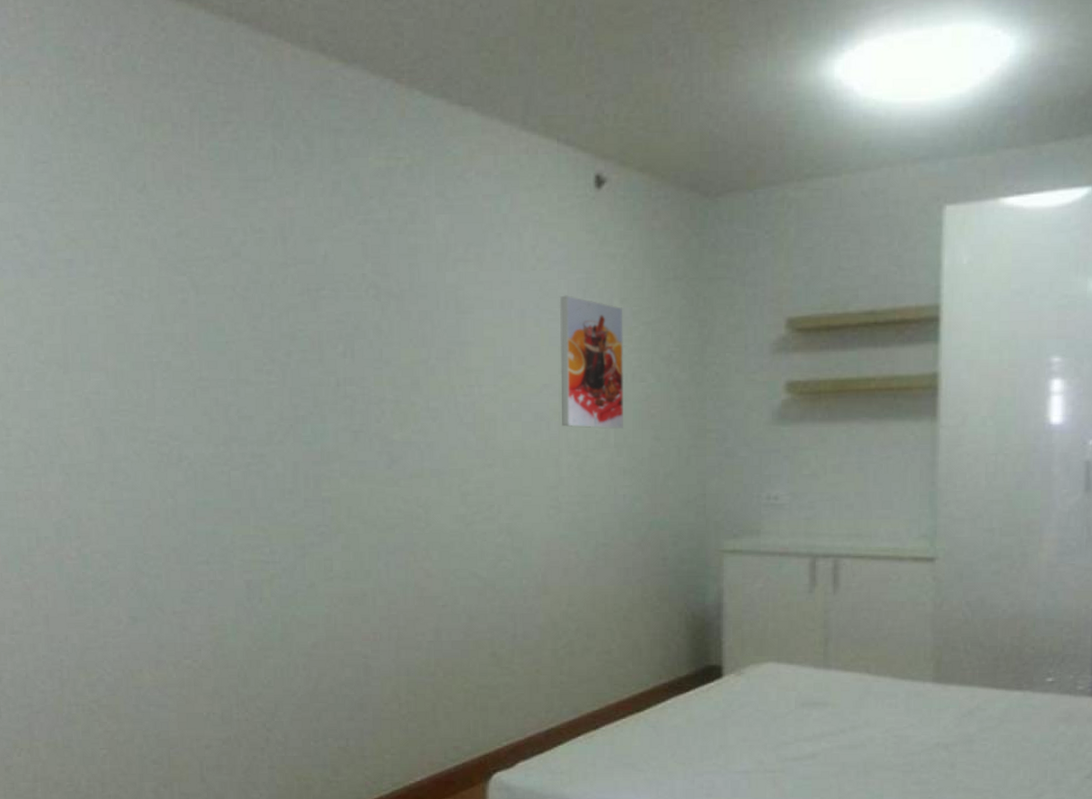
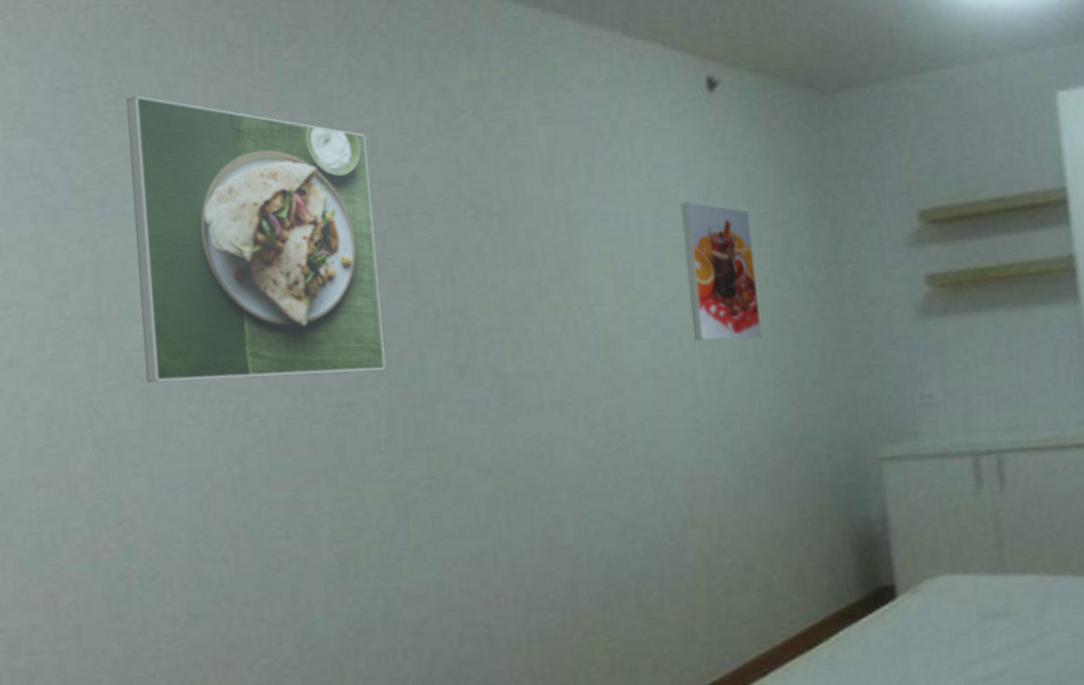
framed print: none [90,169,293,429] -> present [126,95,386,384]

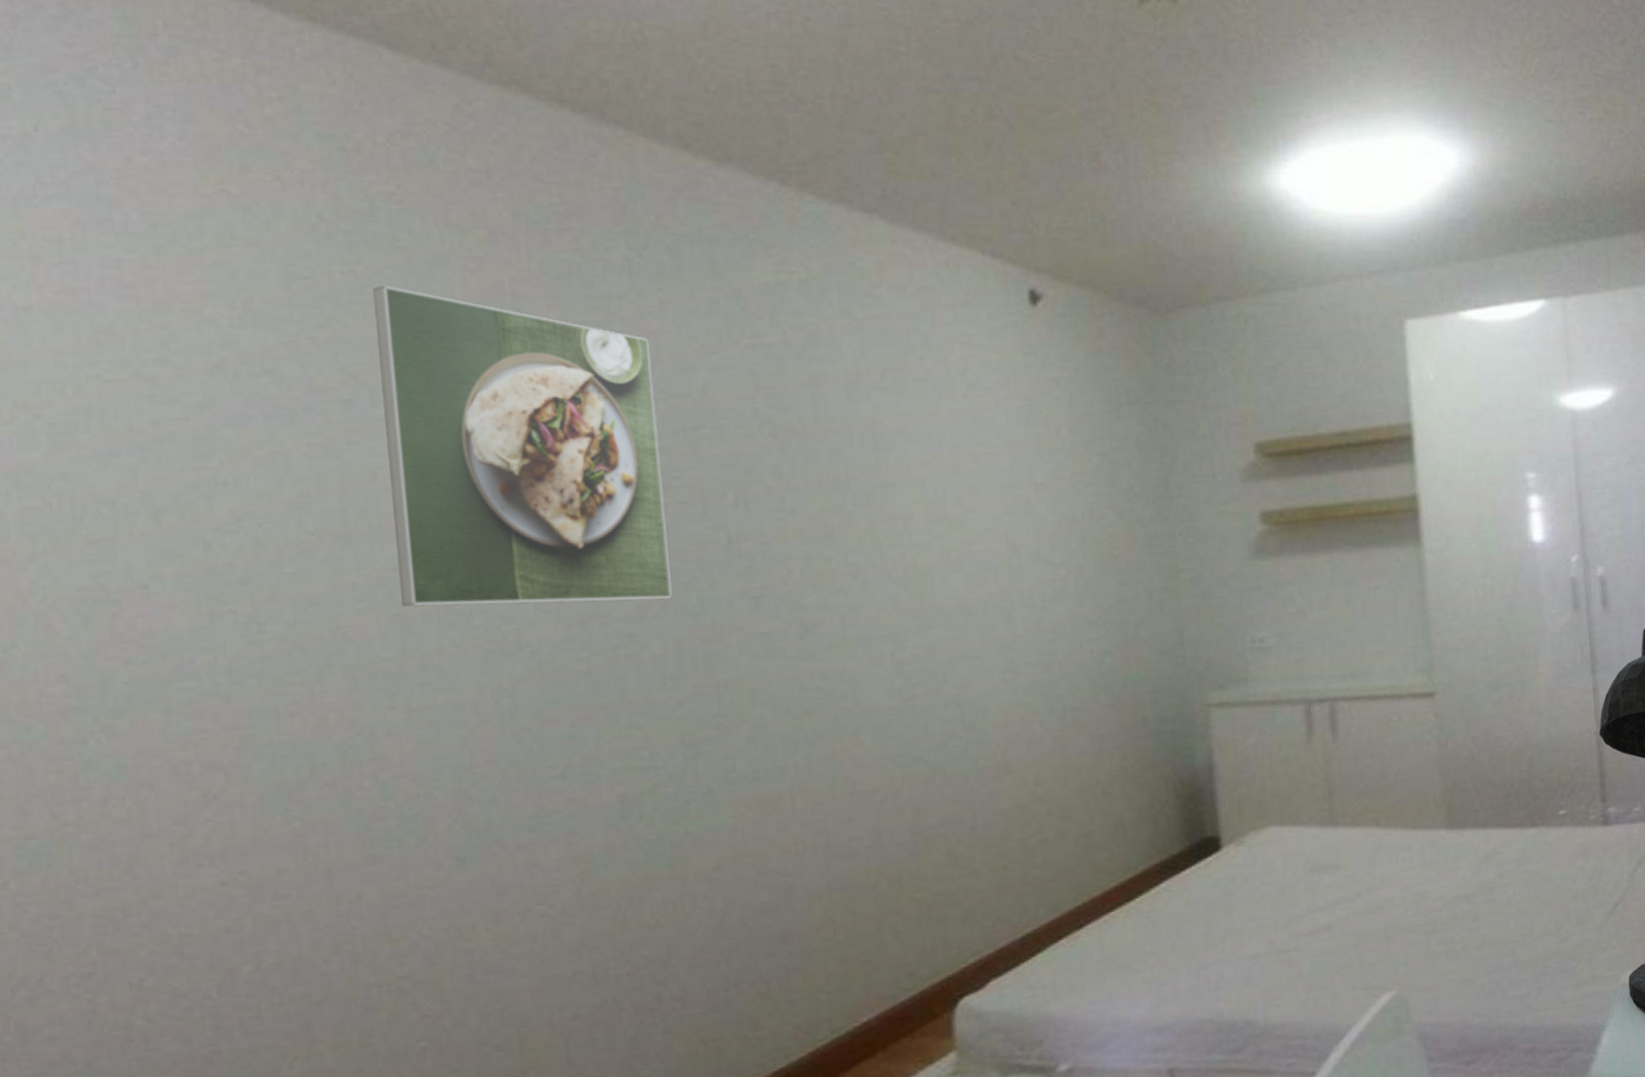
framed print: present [680,202,762,341] -> none [998,425,1084,576]

